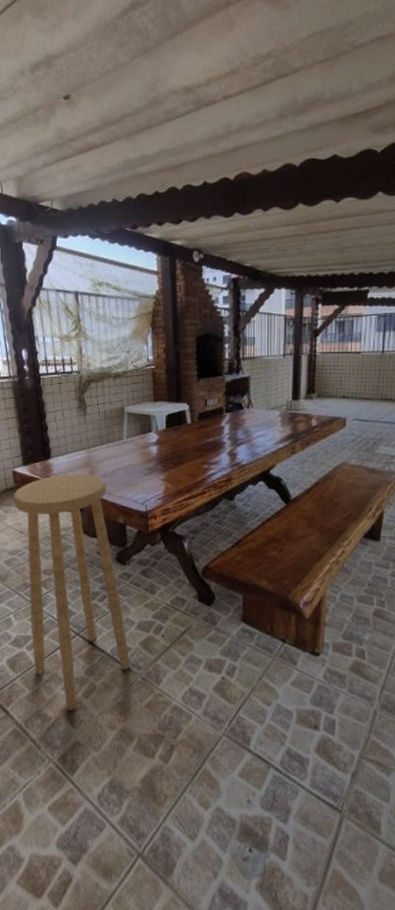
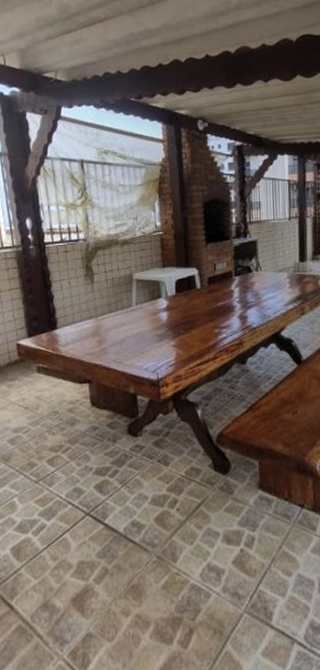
stool: present [14,473,130,711] -> none [18,343,144,599]

